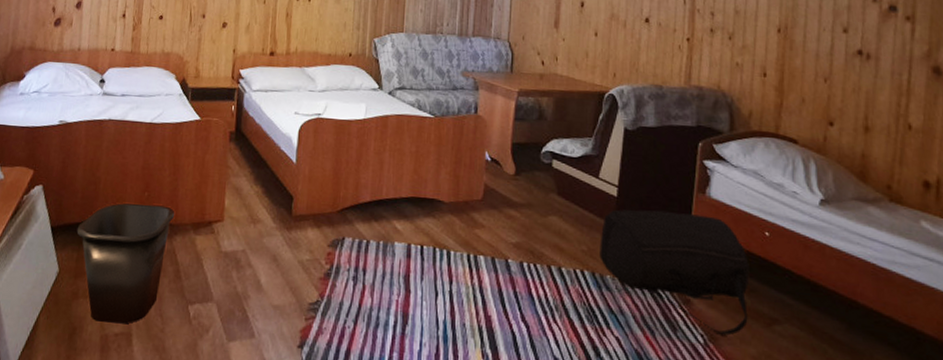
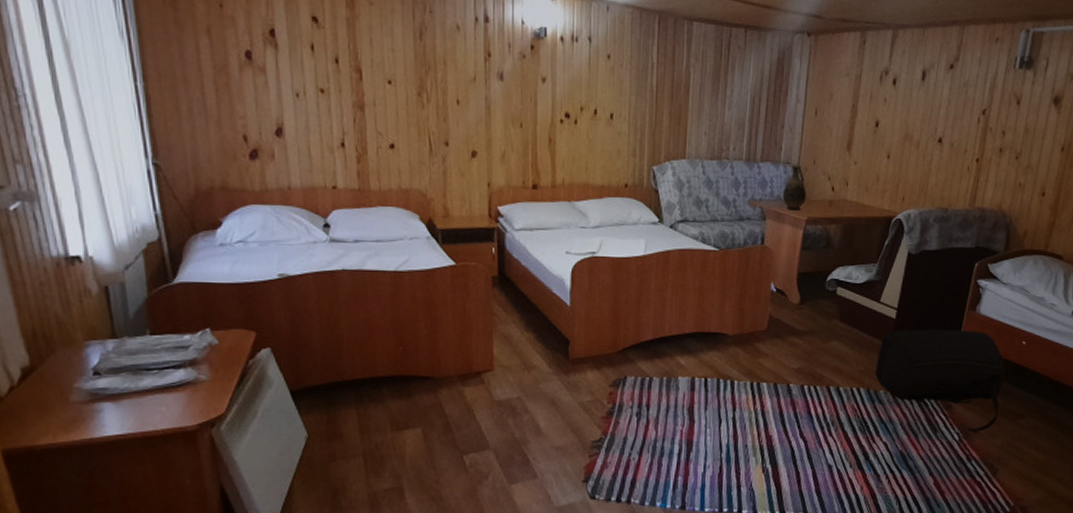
waste bin: present [76,203,175,324] -> none [322,359,437,480]
vase: none [494,39,518,83] -> present [782,164,807,211]

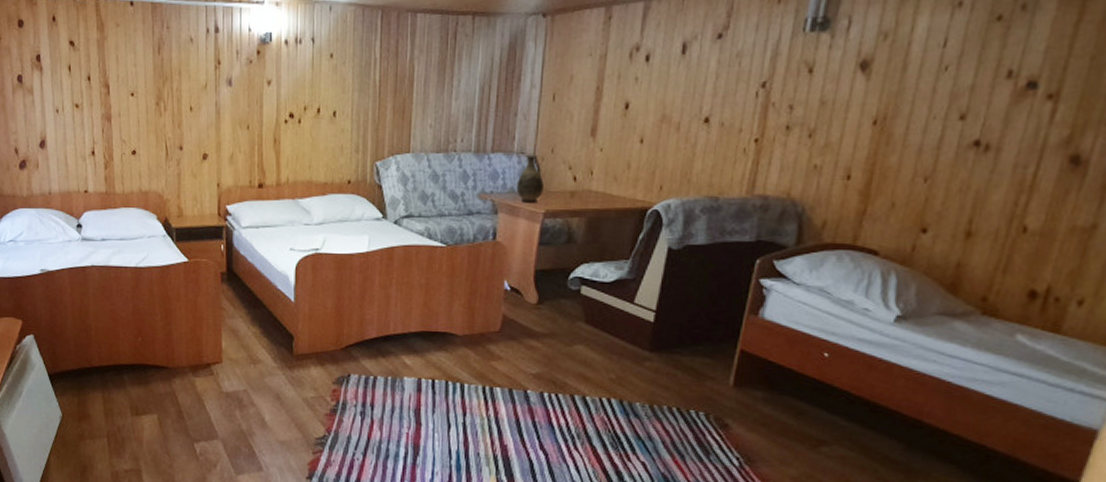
duffel bag: present [875,328,1006,432] -> none [629,334,801,458]

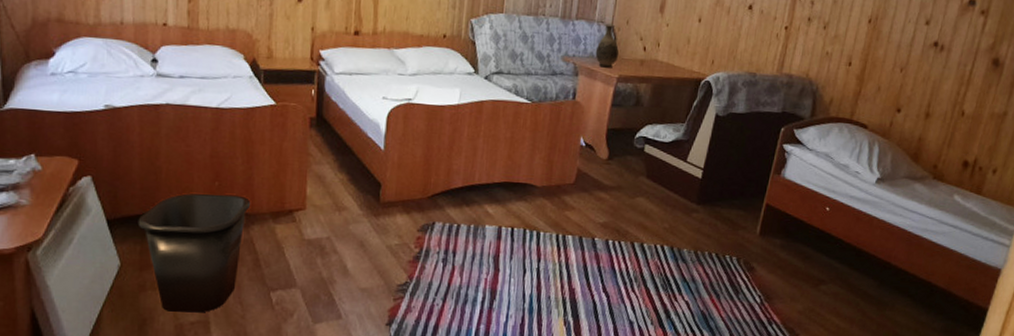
waste bin: none [74,348,172,461] -> present [137,193,251,313]

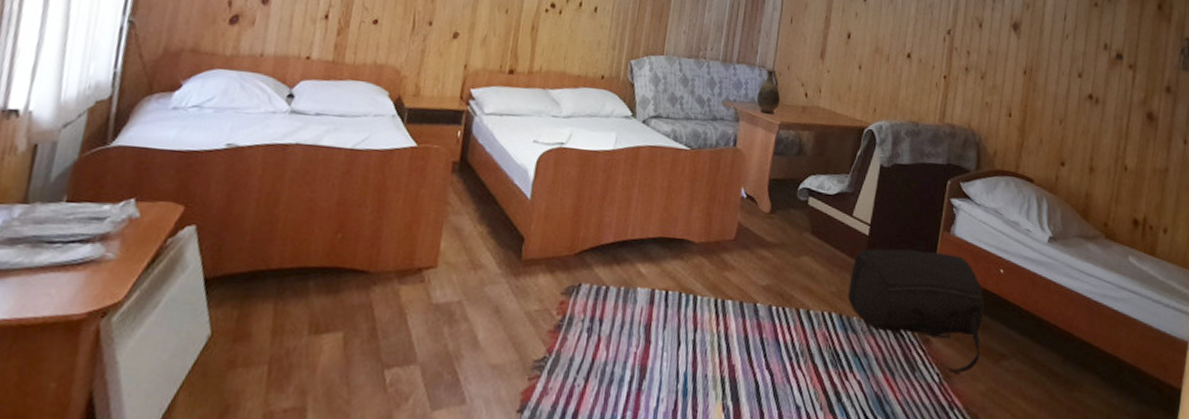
waste bin: present [137,193,251,313] -> none [240,247,376,397]
duffel bag: none [679,190,809,296] -> present [848,249,985,374]

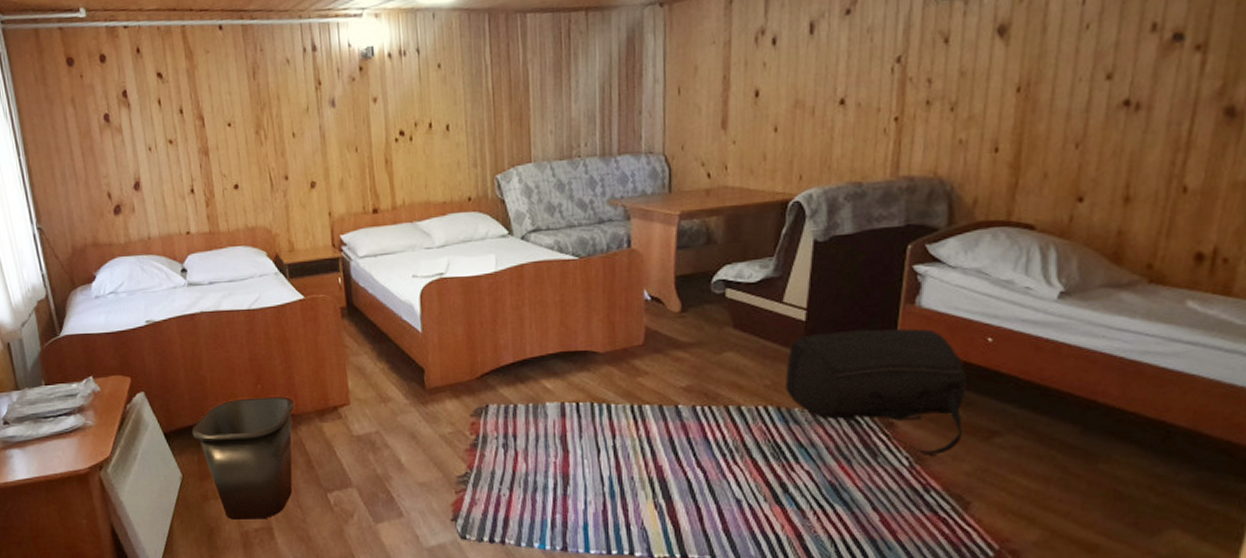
waste bin: none [240,247,376,397] -> present [191,396,296,520]
vase: present [756,68,781,114] -> none [647,153,678,206]

